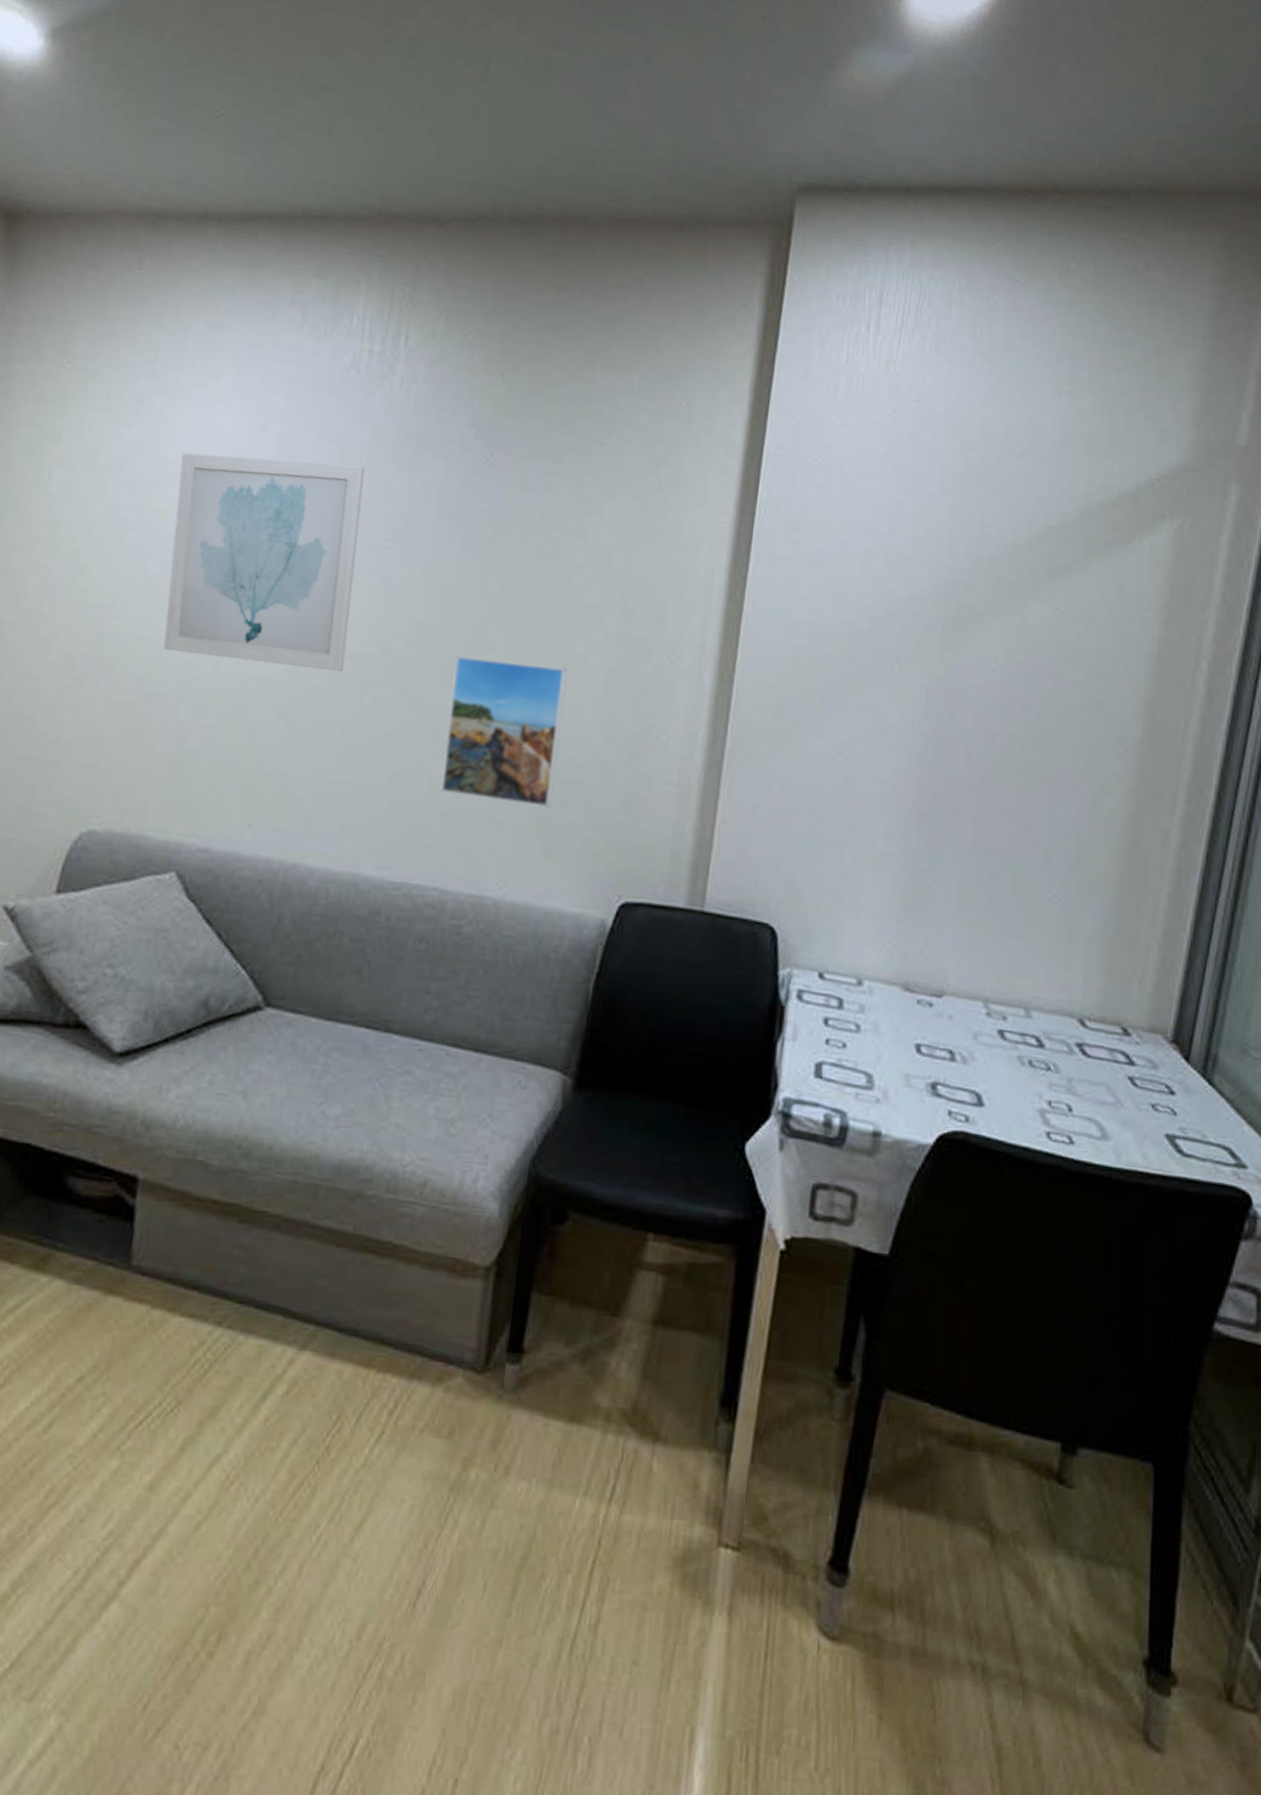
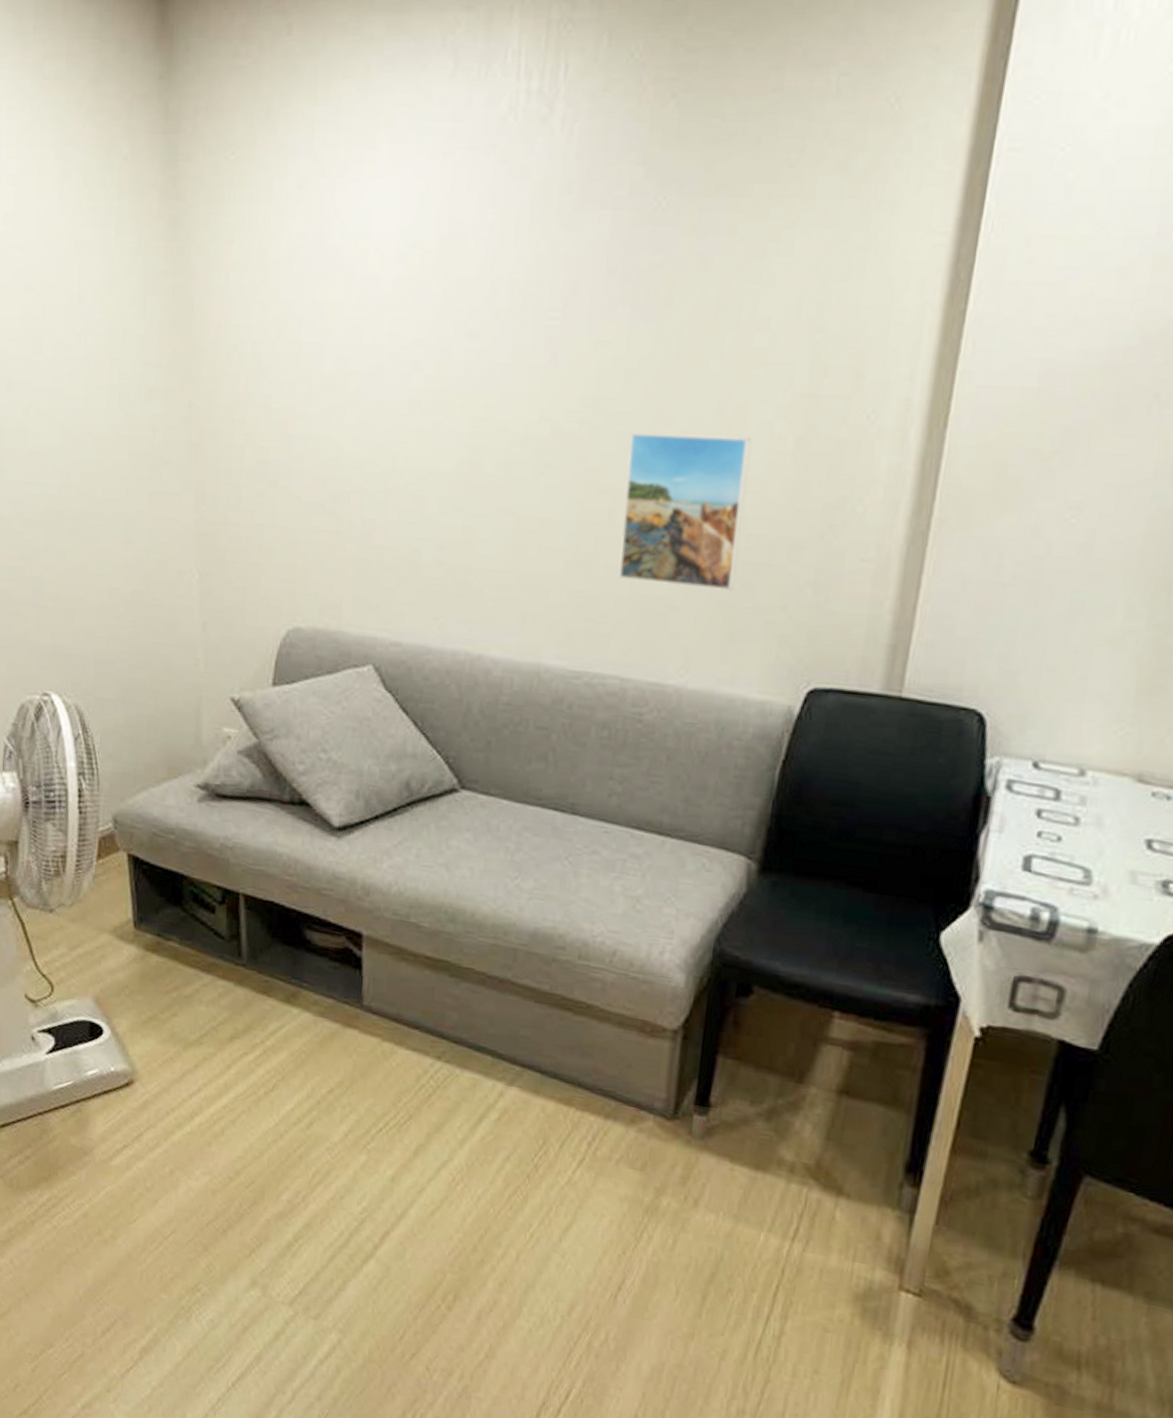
wall art: present [163,453,365,672] -> none [344,228,528,458]

